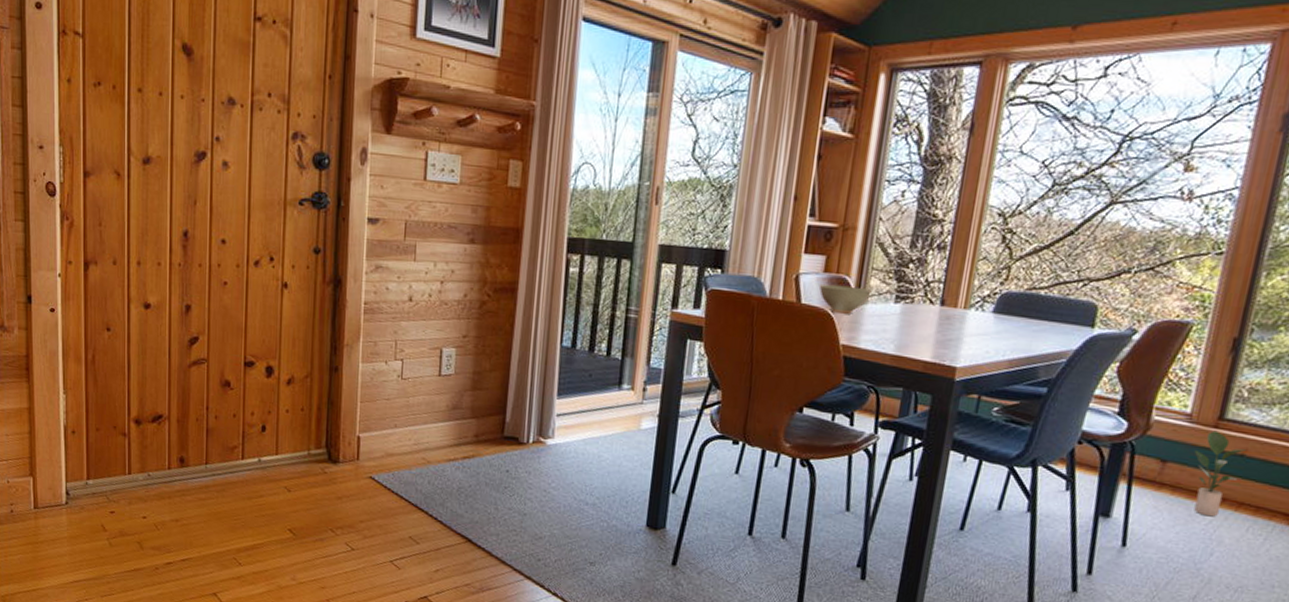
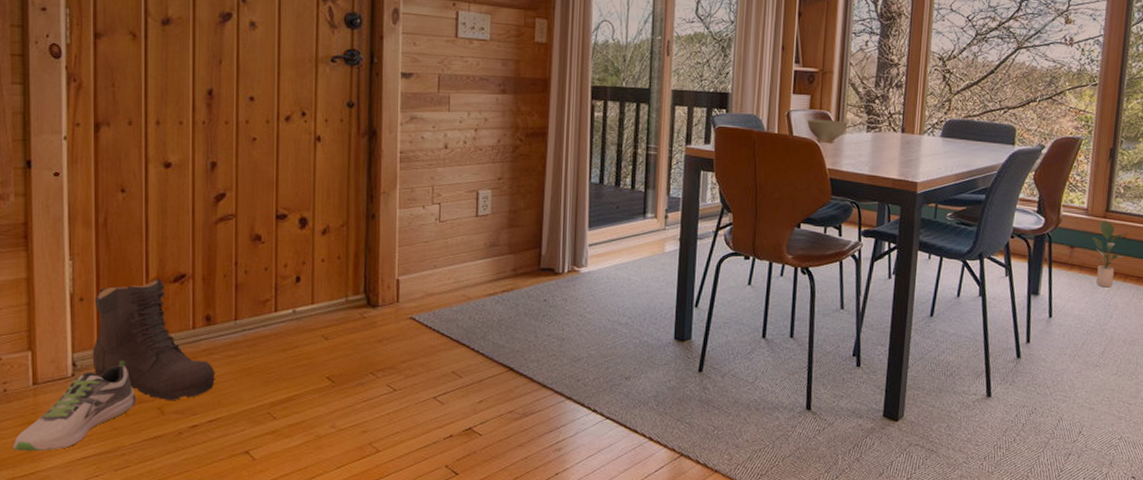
athletic shoe: none [19,493,120,572] -> present [13,360,137,452]
boot: none [82,417,188,537] -> present [92,278,215,401]

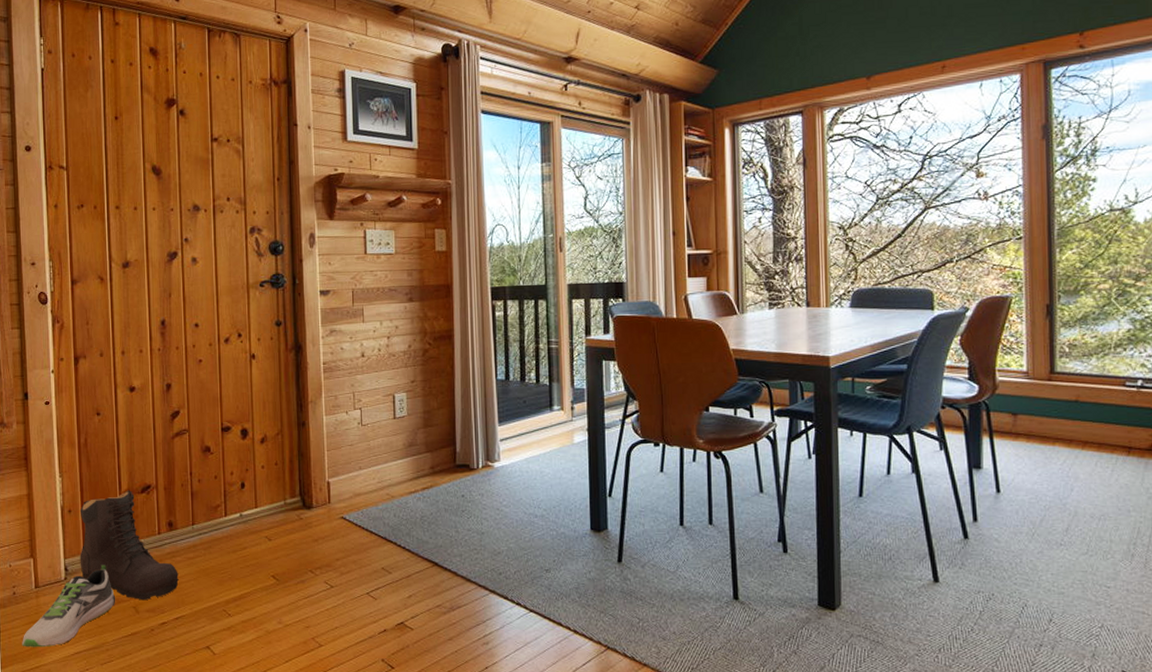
bowl: present [807,118,848,143] -> none [706,299,748,323]
potted plant: present [1092,220,1126,288] -> none [1037,383,1078,457]

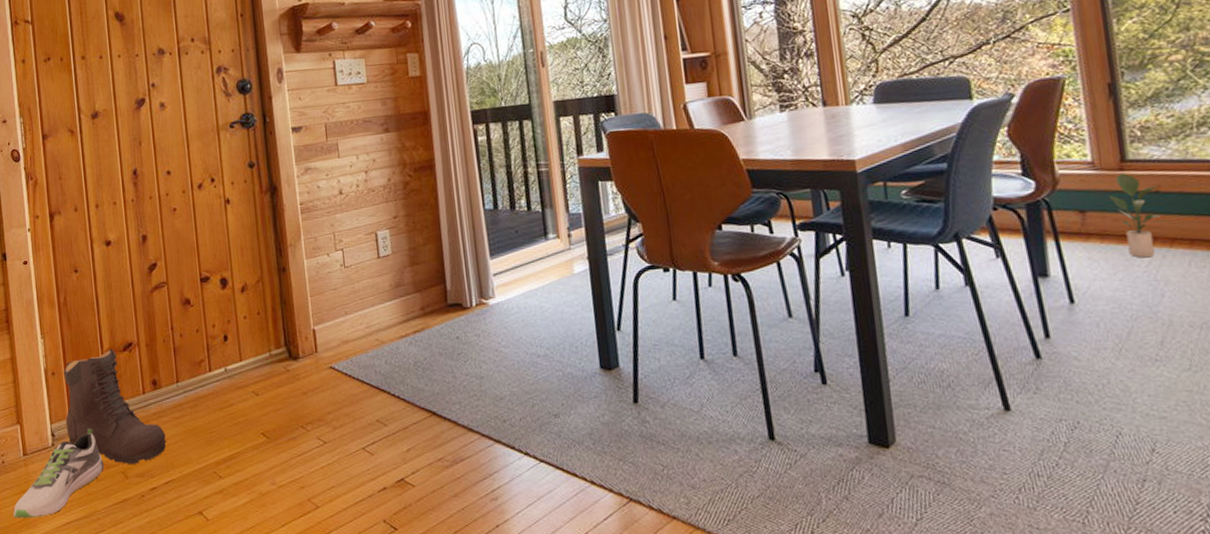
potted plant: none [1037,383,1078,457] -> present [1108,173,1162,258]

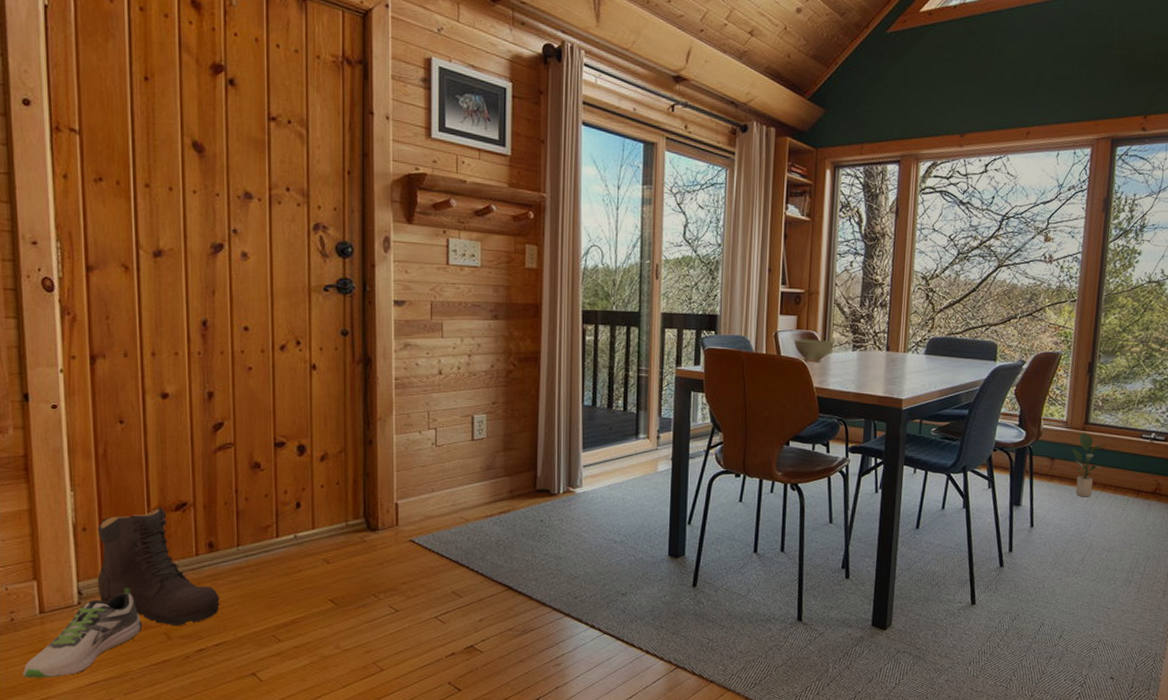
bowl: none [708,104,756,132] -> present [794,339,834,362]

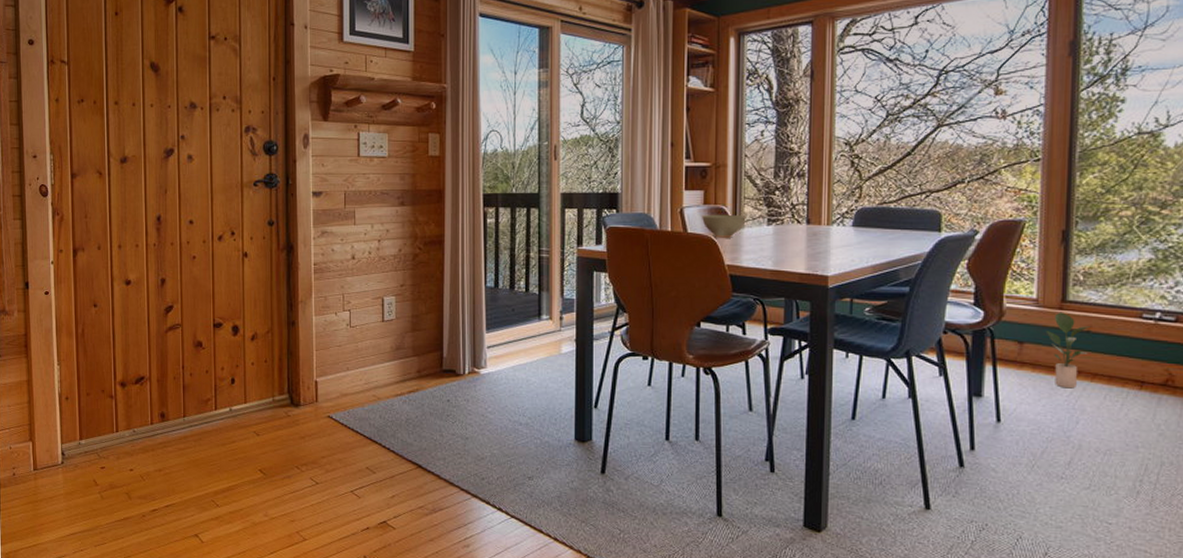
athletic shoe: present [23,588,143,678] -> none [21,451,110,527]
boot: present [97,507,220,626] -> none [76,380,170,488]

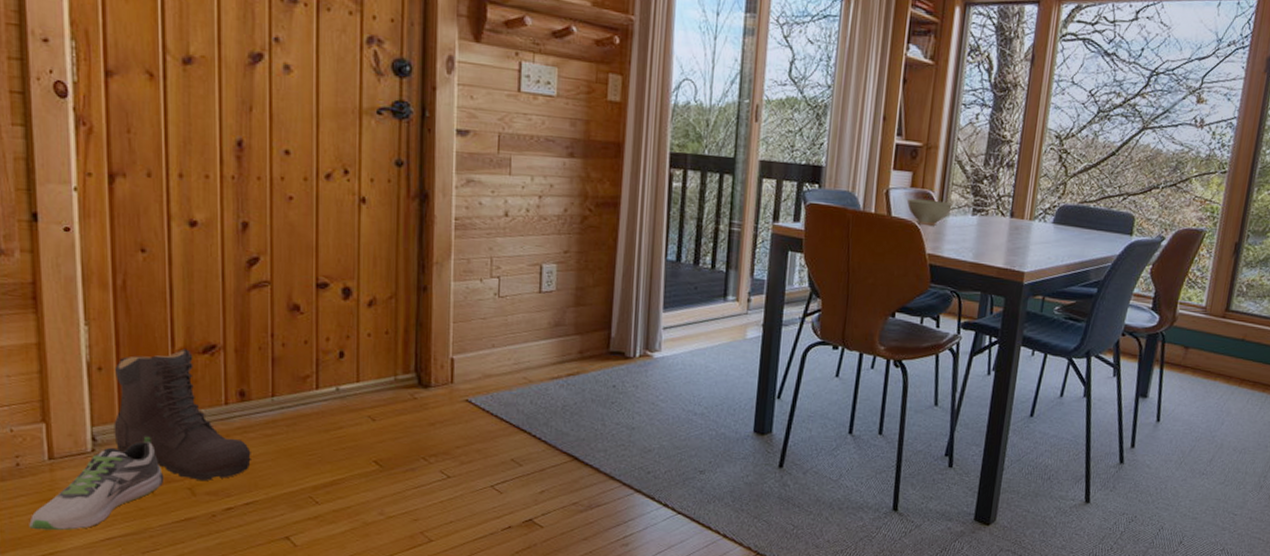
athletic shoe: none [21,451,110,527] -> present [29,436,165,531]
boot: none [76,380,170,488] -> present [114,348,251,482]
potted plant: present [1045,312,1091,389] -> none [1208,320,1246,392]

